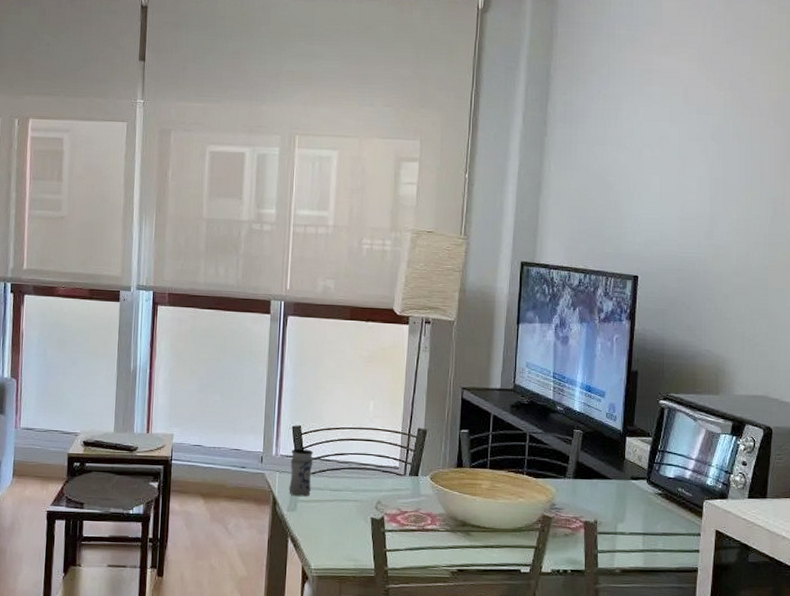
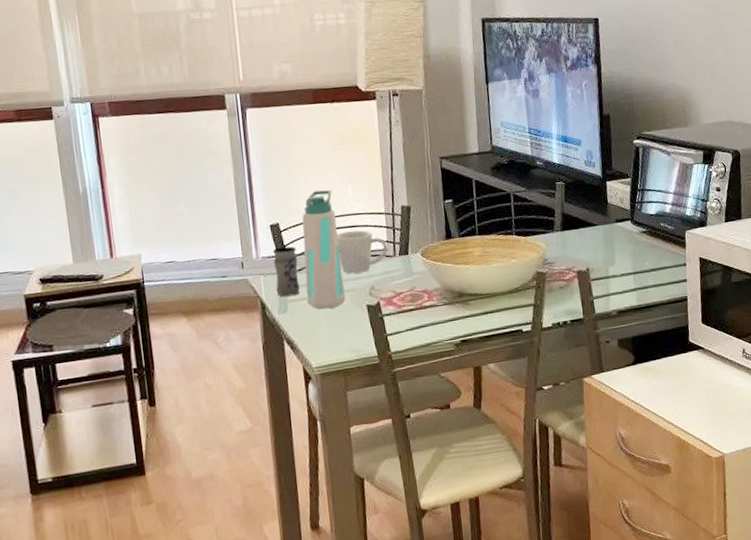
water bottle: none [315,400,355,515] -> present [302,190,346,310]
mug: none [352,444,400,486] -> present [337,230,389,274]

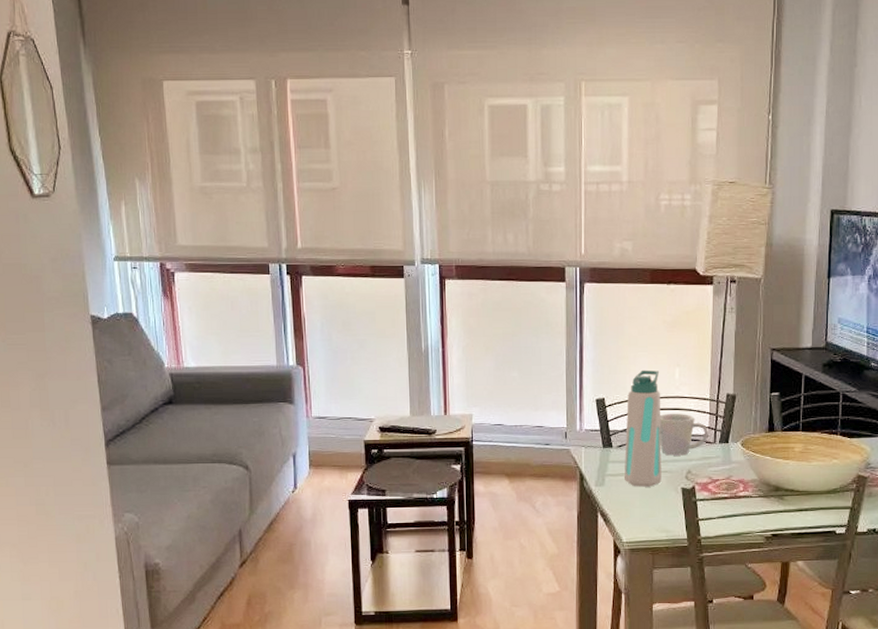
jar: present [273,246,300,297] -> none [595,422,619,471]

